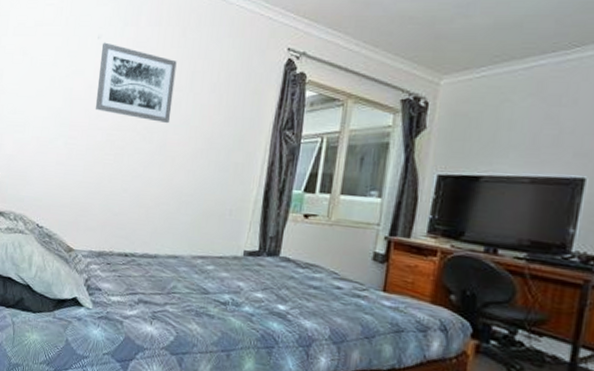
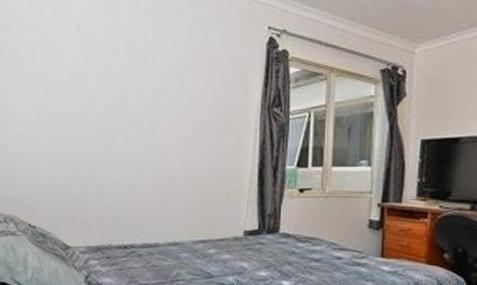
wall art: present [95,42,177,124] -> none [79,32,160,110]

